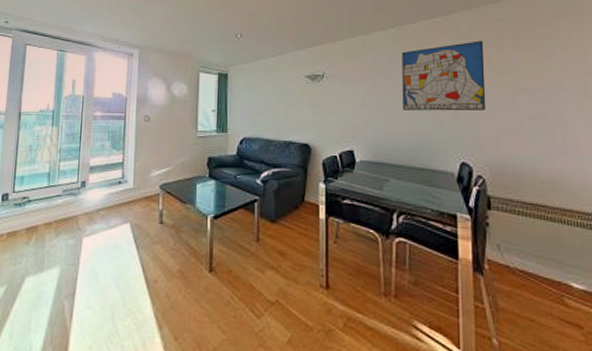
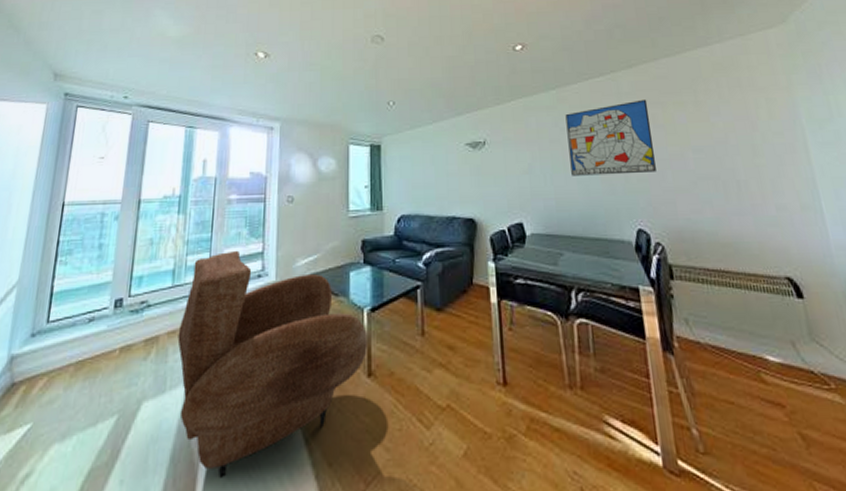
armchair: none [53,159,211,340] -> present [177,250,369,478]

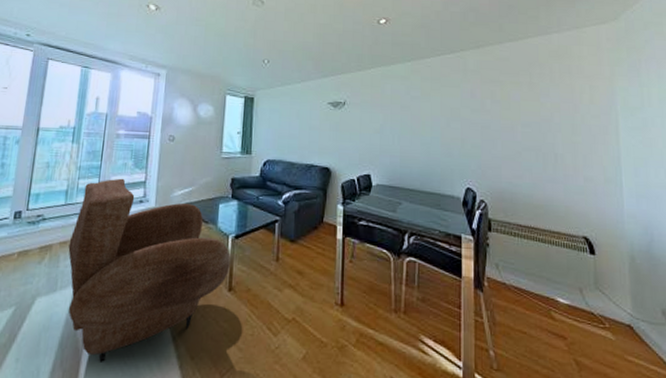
wall art: present [565,99,656,176] -> none [416,77,489,141]

